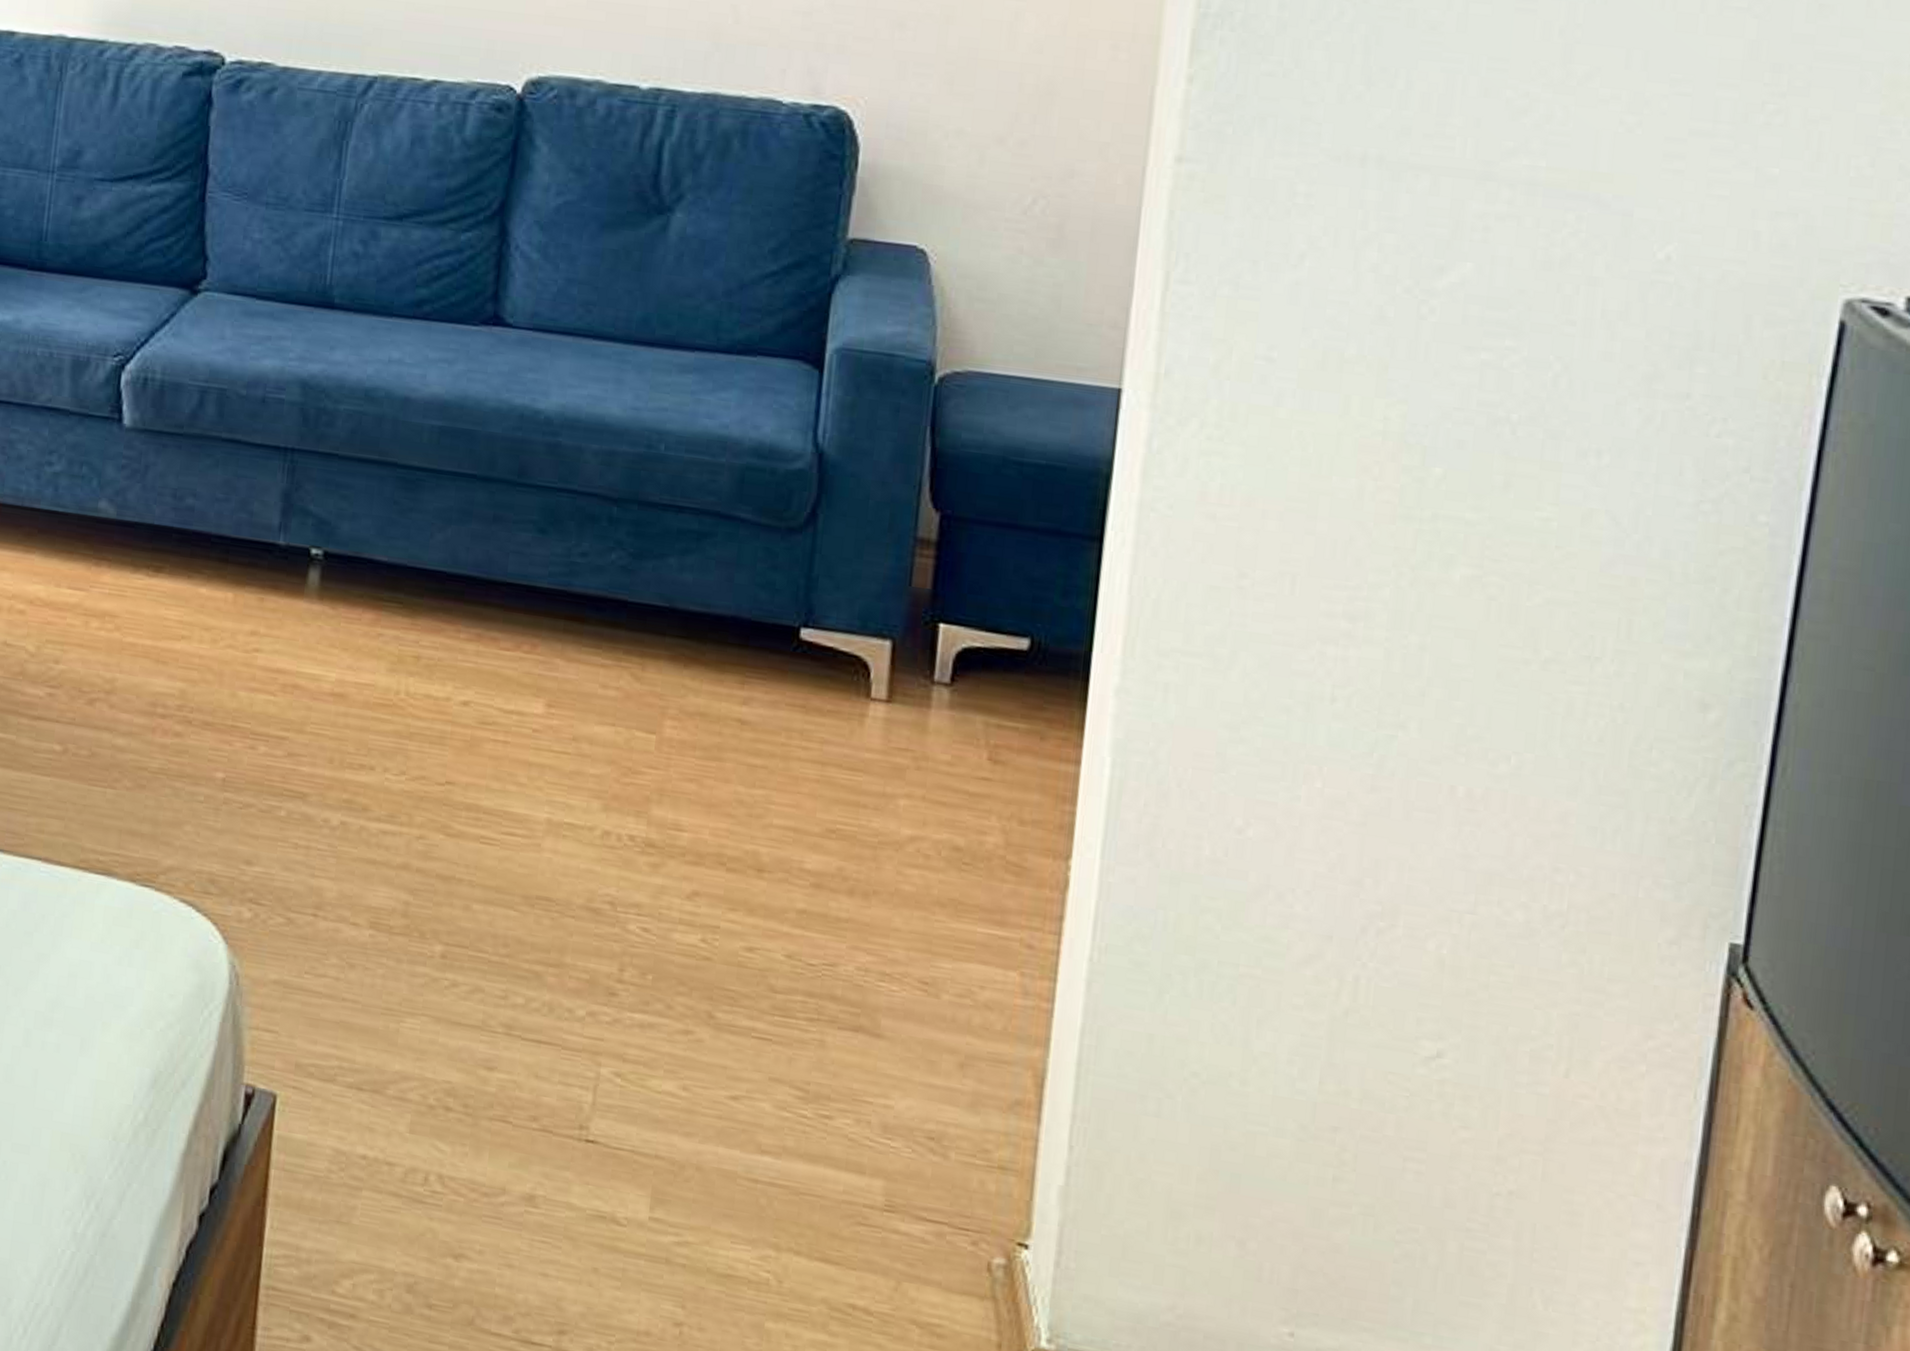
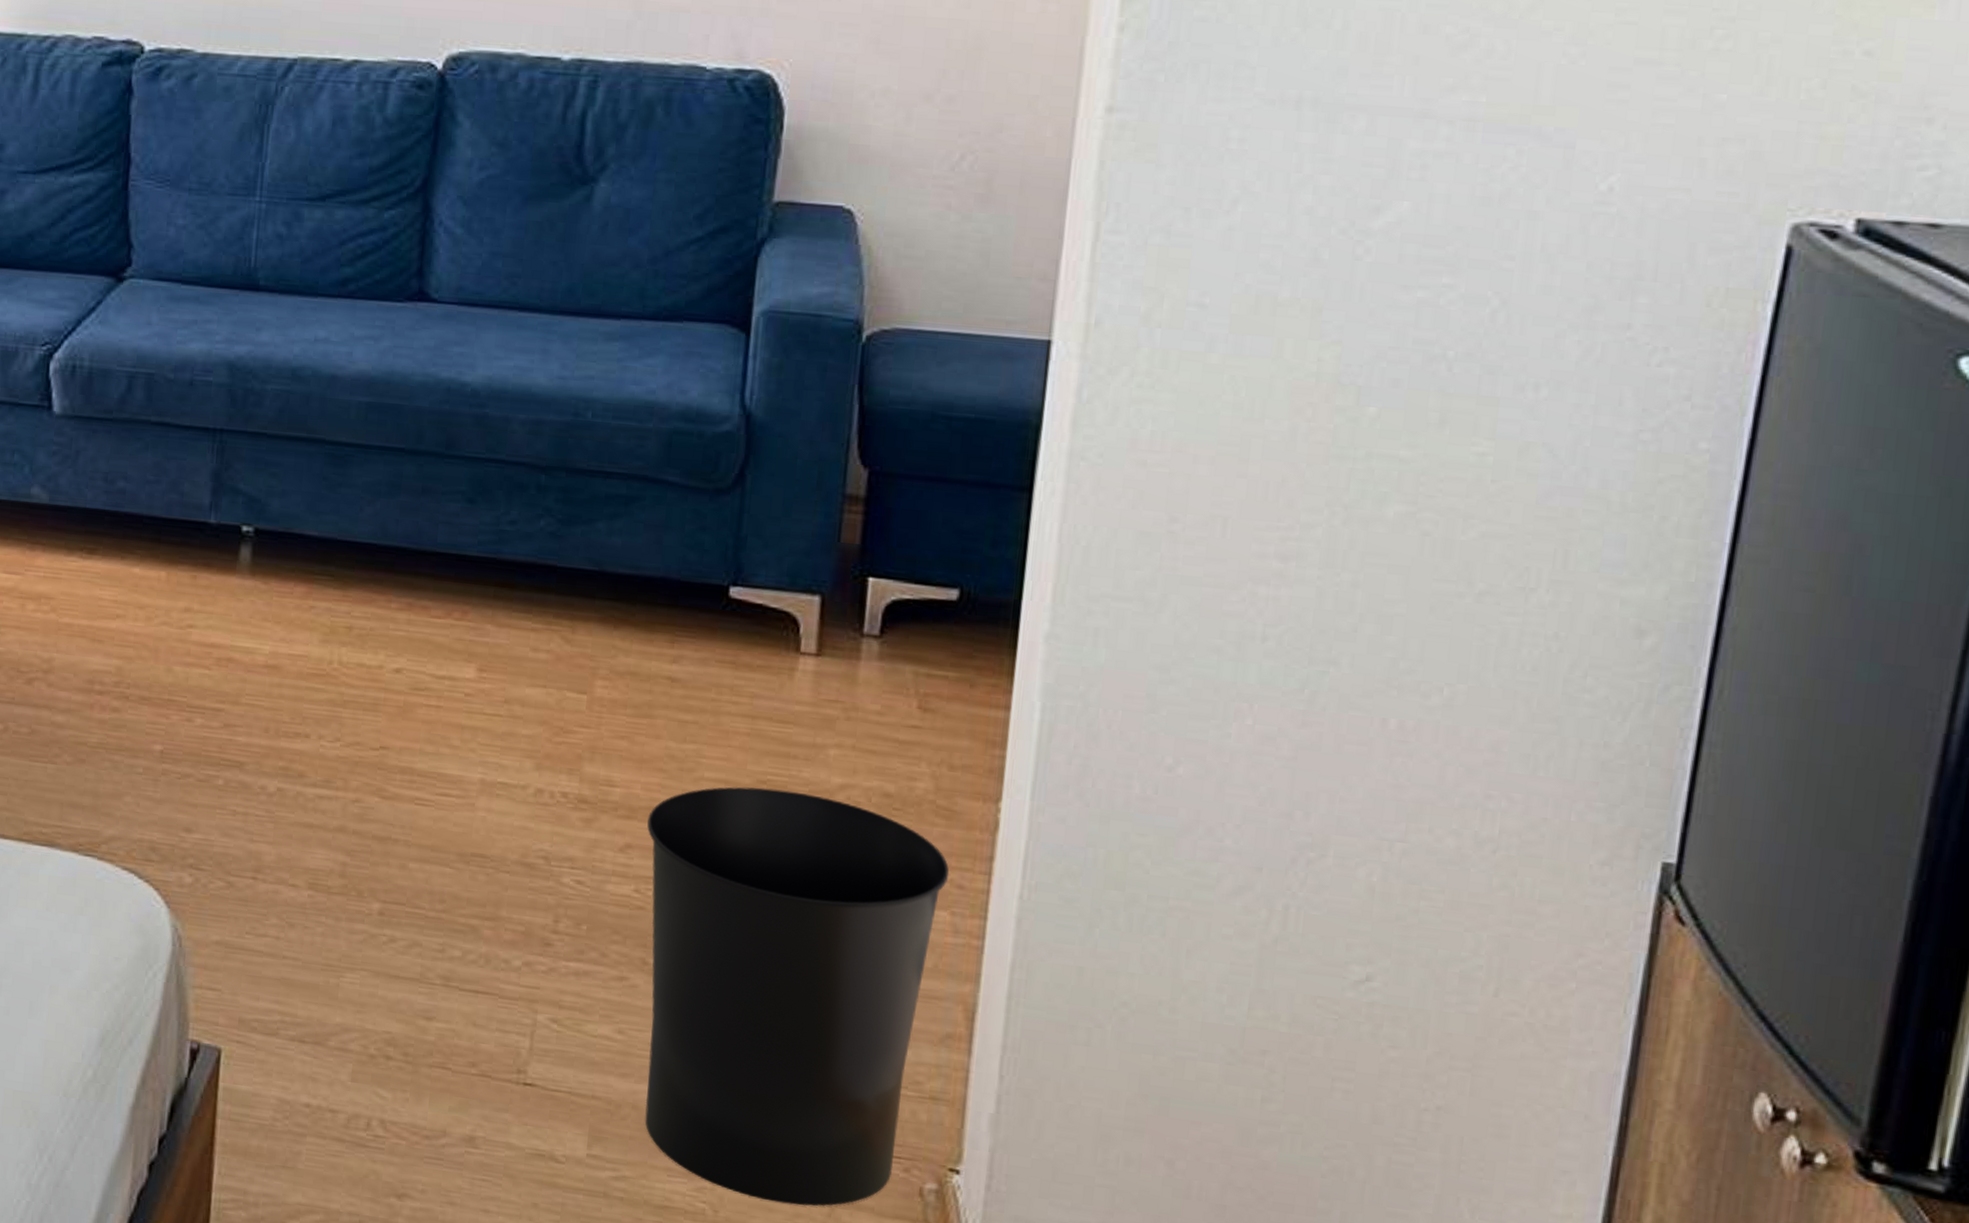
waste bin: none [709,835,1020,1280] -> present [645,787,950,1207]

